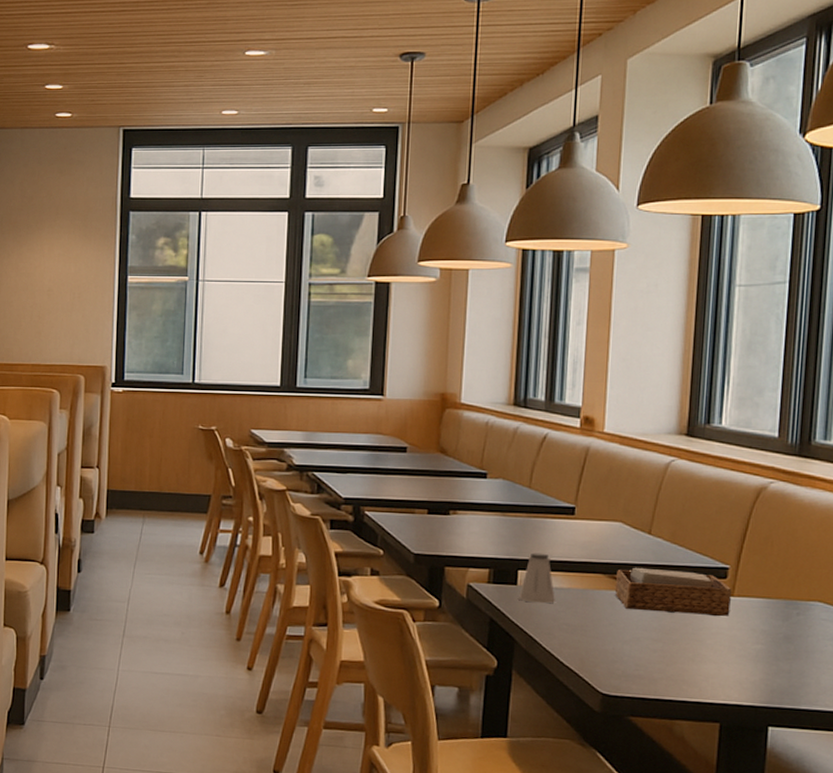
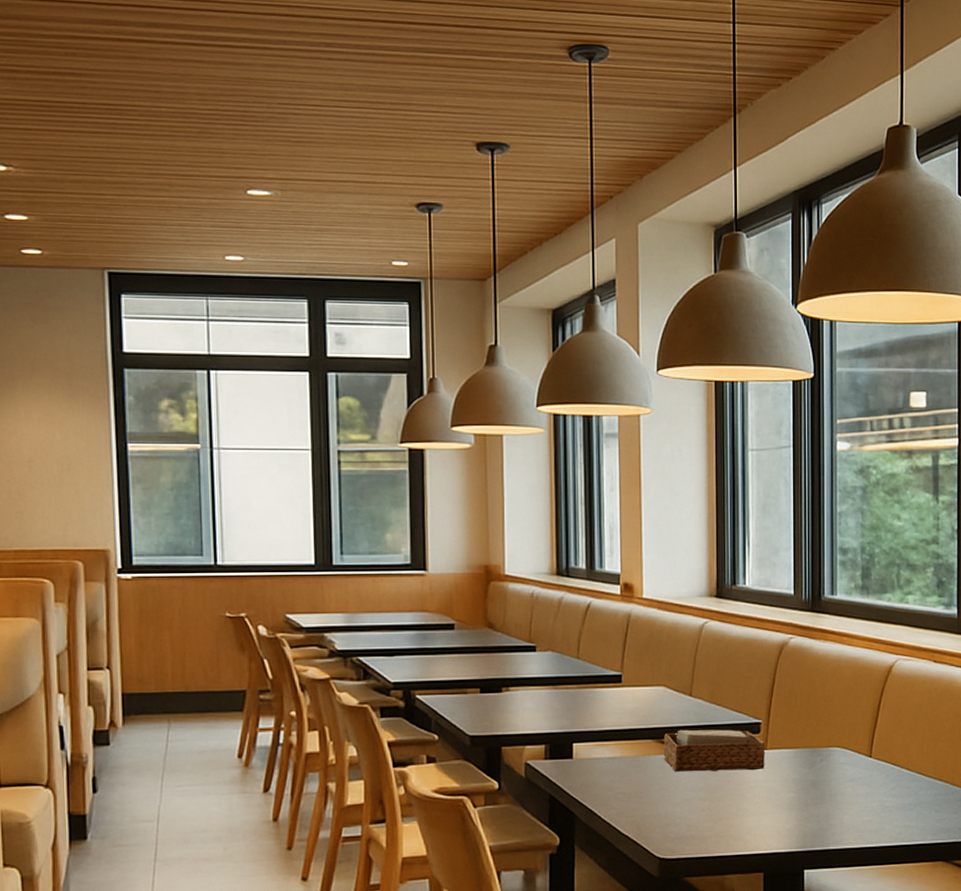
saltshaker: present [519,552,555,604] -> none [575,724,610,775]

